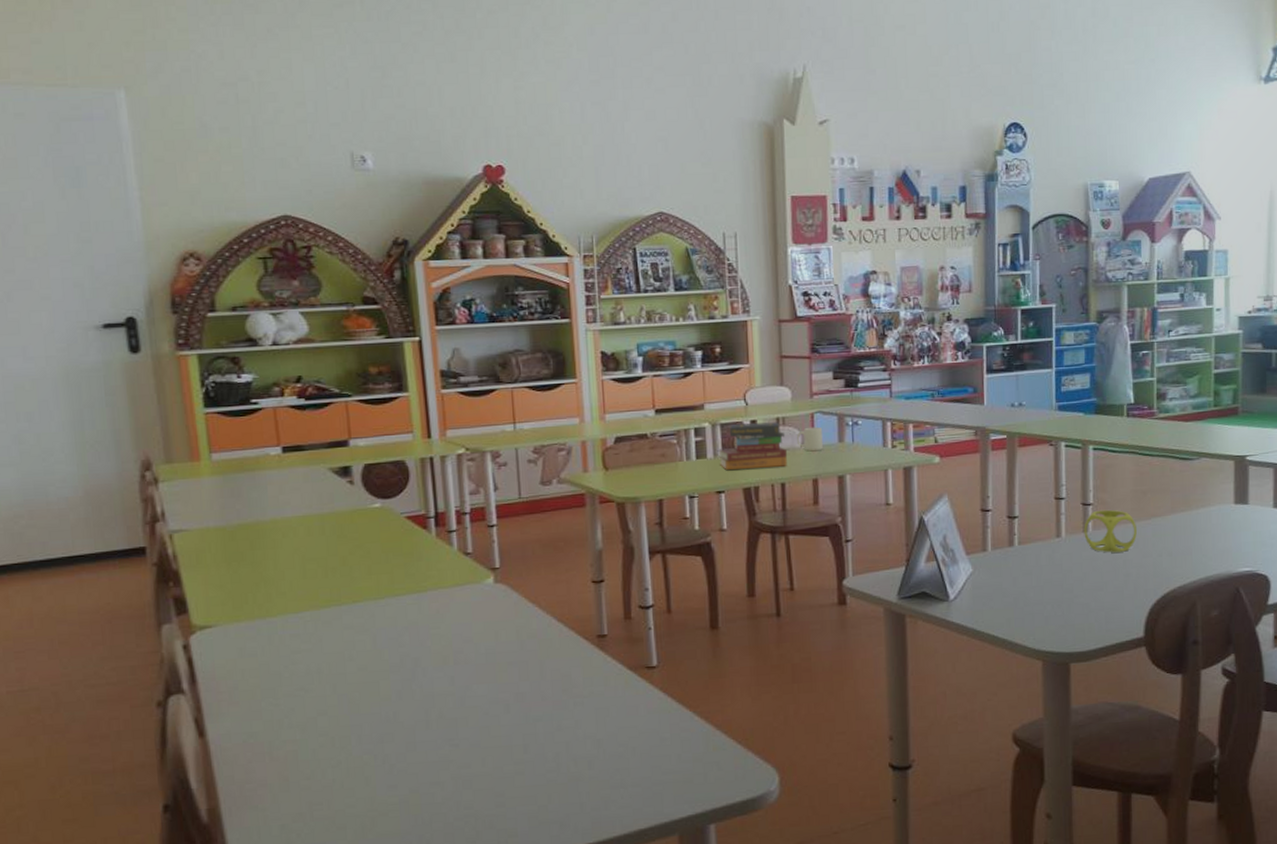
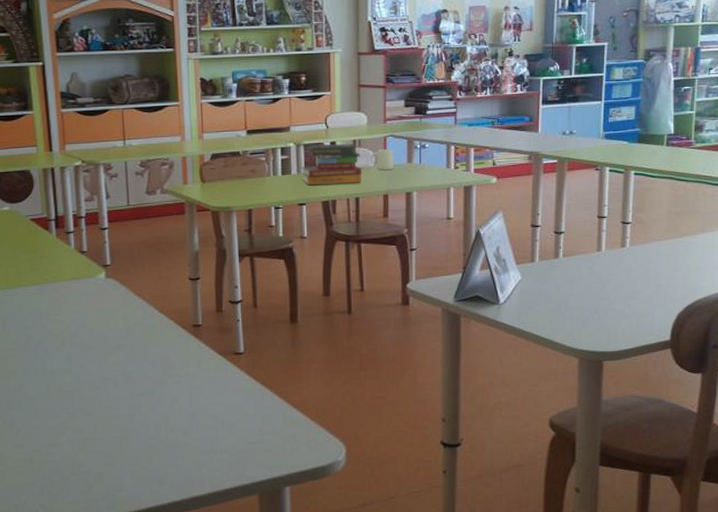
activity cube: present [1084,509,1137,553] -> none [622,228,669,266]

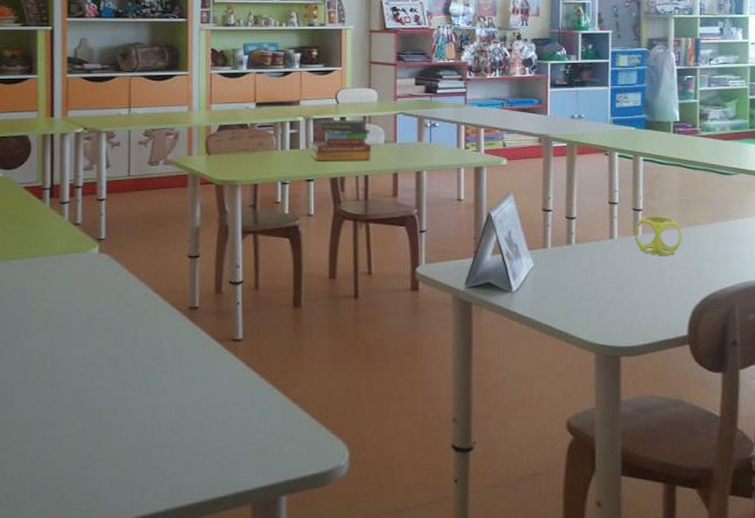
cup: present [370,148,394,171] -> none [380,126,404,148]
activity cube: none [622,228,669,266] -> present [634,215,682,255]

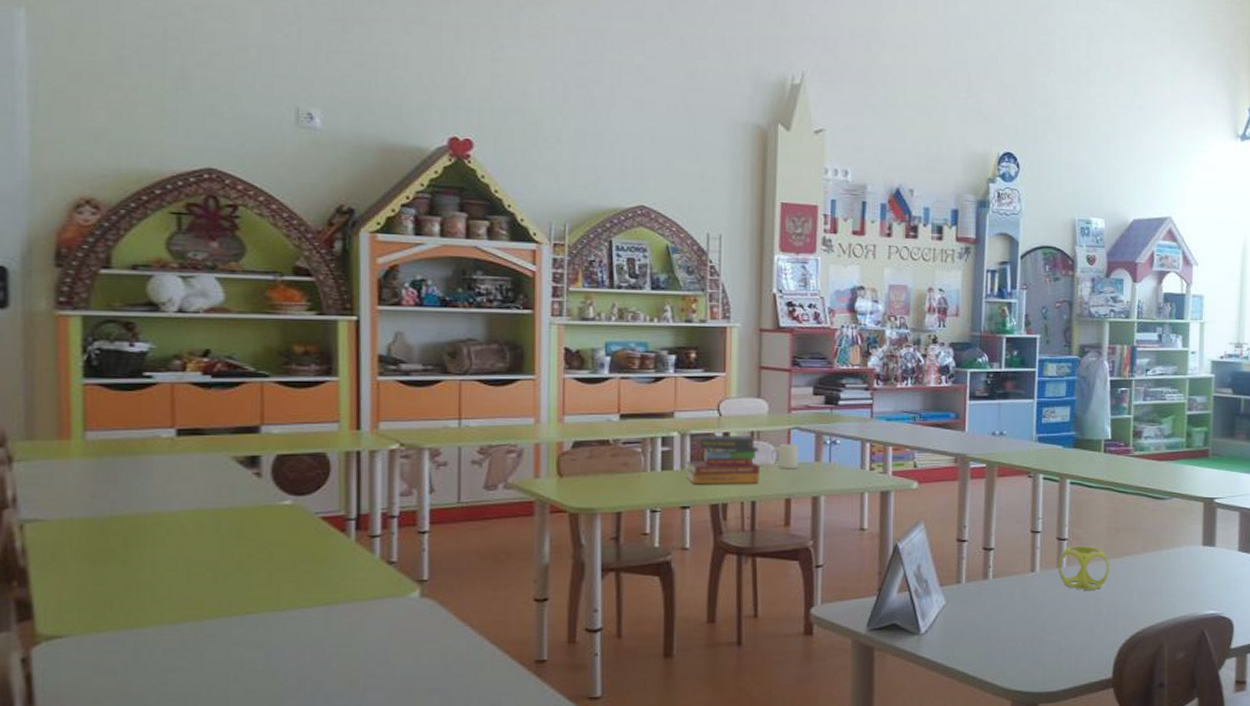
cup: none [380,126,404,148] -> present [770,443,799,469]

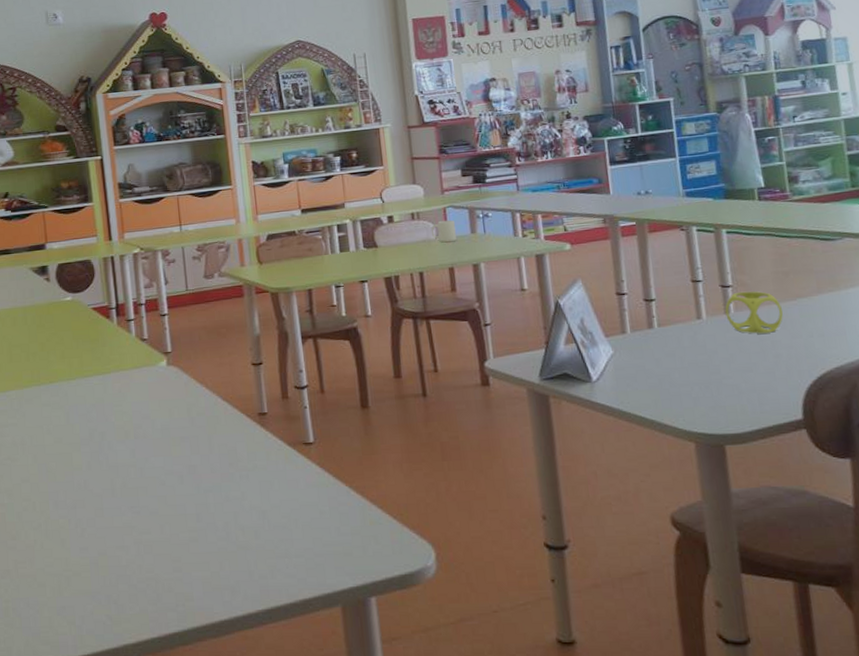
books: present [686,436,761,485] -> none [359,217,424,262]

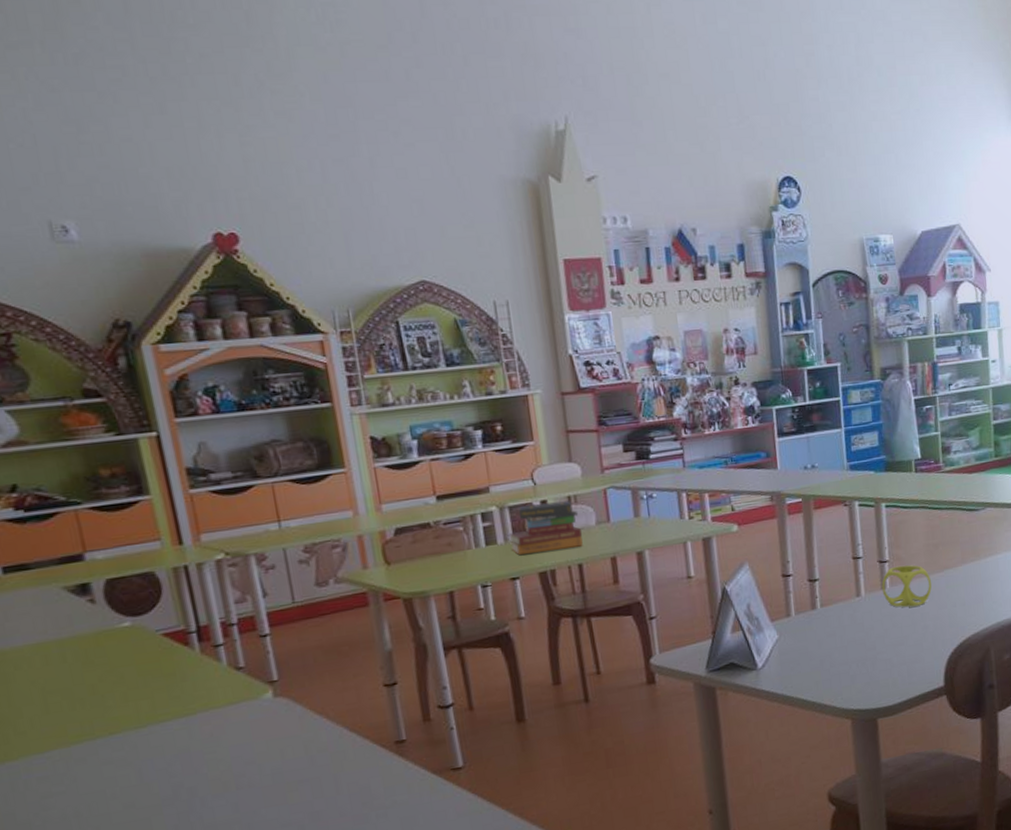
books: none [359,217,424,262] -> present [508,500,583,556]
cup: present [431,220,457,243] -> none [590,502,620,530]

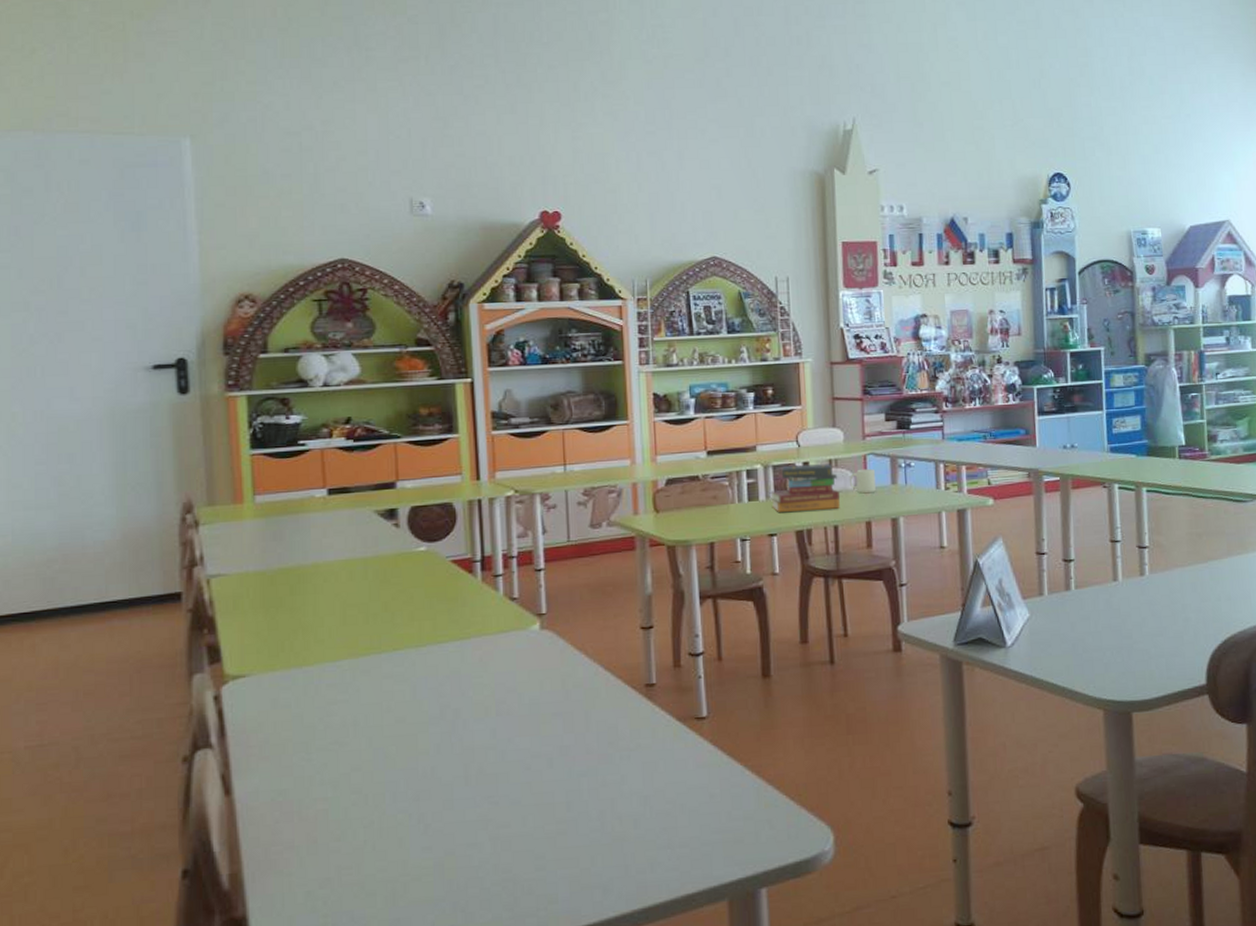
cup: none [590,502,620,530] -> present [849,468,877,494]
activity cube: present [881,565,932,608] -> none [1140,552,1194,597]

